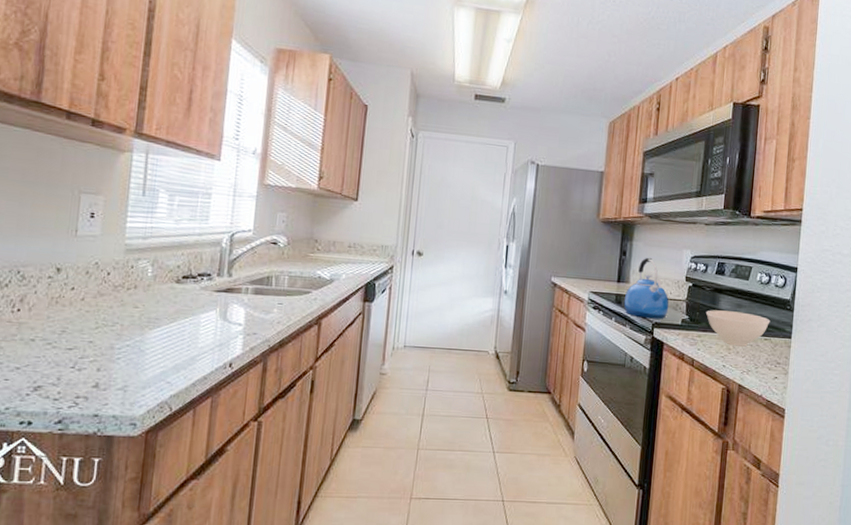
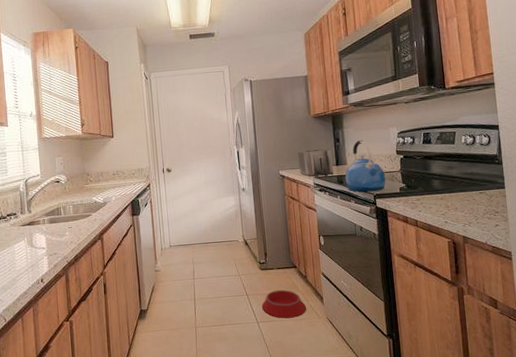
pet bowl: none [501,416,553,452] -> present [261,289,306,319]
toaster: none [574,258,615,292] -> present [298,148,333,177]
bowl: present [705,310,770,348] -> none [420,172,482,204]

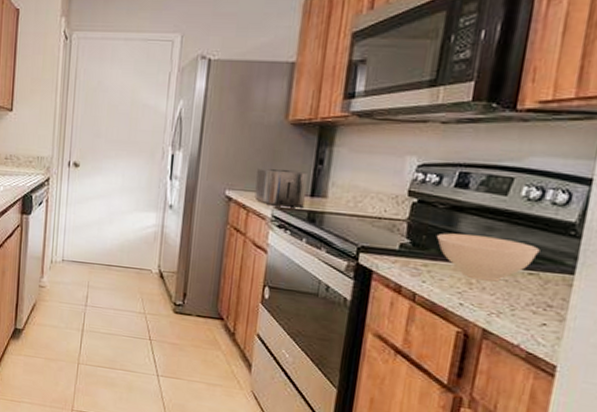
pet bowl: present [261,289,306,319] -> none [166,341,226,381]
kettle: present [344,139,386,192] -> none [318,166,383,242]
bowl: none [420,172,482,204] -> present [436,233,540,283]

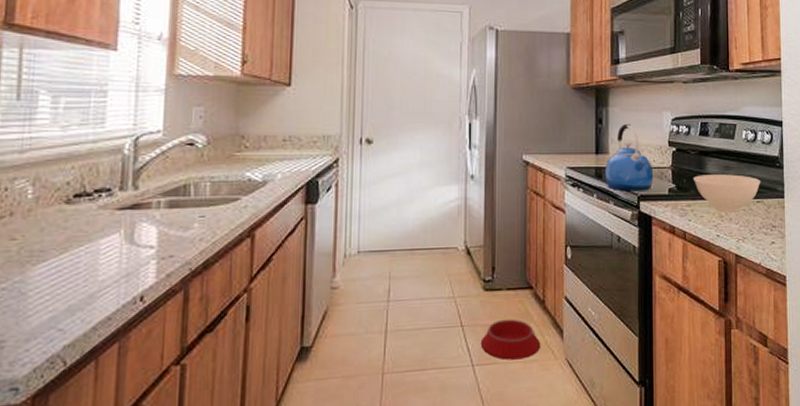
pet bowl: none [166,341,226,381] -> present [480,318,540,360]
toaster: present [254,168,308,208] -> none [549,130,591,166]
kettle: none [318,166,383,242] -> present [604,123,654,191]

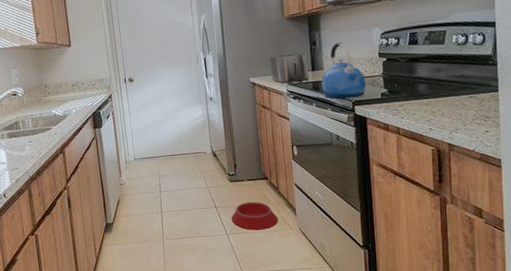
toaster: none [549,130,591,166] -> present [270,53,309,84]
bowl: present [693,174,761,213] -> none [404,75,473,109]

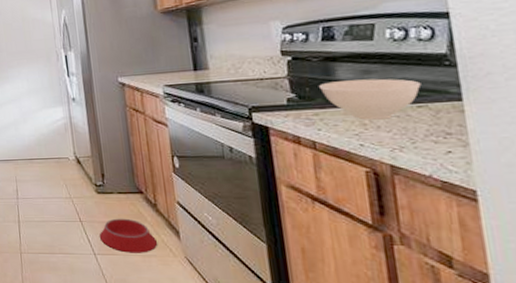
toaster: present [270,53,309,84] -> none [141,50,190,85]
kettle: present [321,42,367,99] -> none [206,38,267,104]
bowl: none [404,75,473,109] -> present [318,78,421,121]

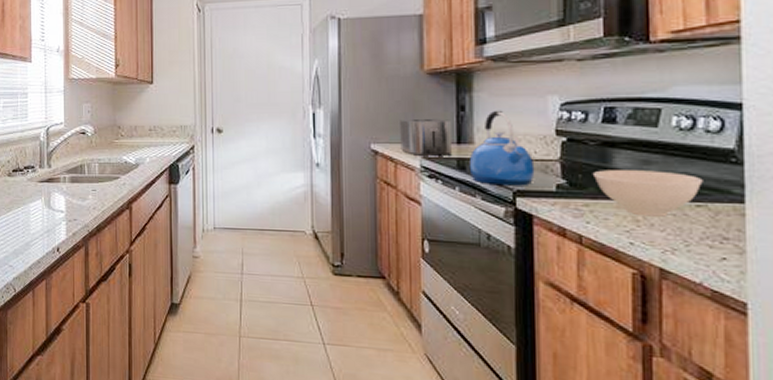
pet bowl: present [99,218,157,253] -> none [331,304,395,347]
toaster: none [141,50,190,85] -> present [400,118,452,156]
kettle: none [206,38,267,104] -> present [469,110,535,186]

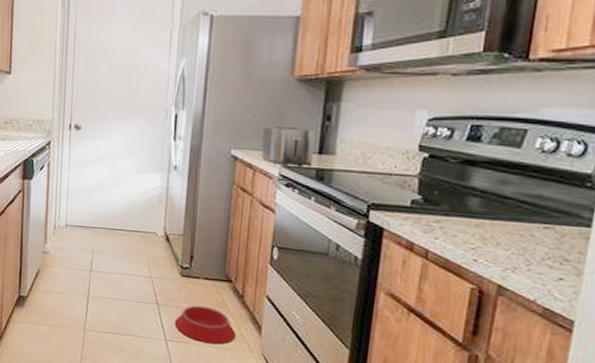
pet bowl: none [331,304,395,347] -> present [174,305,235,345]
kettle: present [469,110,535,186] -> none [327,121,393,199]
bowl: present [592,170,703,218] -> none [448,187,556,238]

